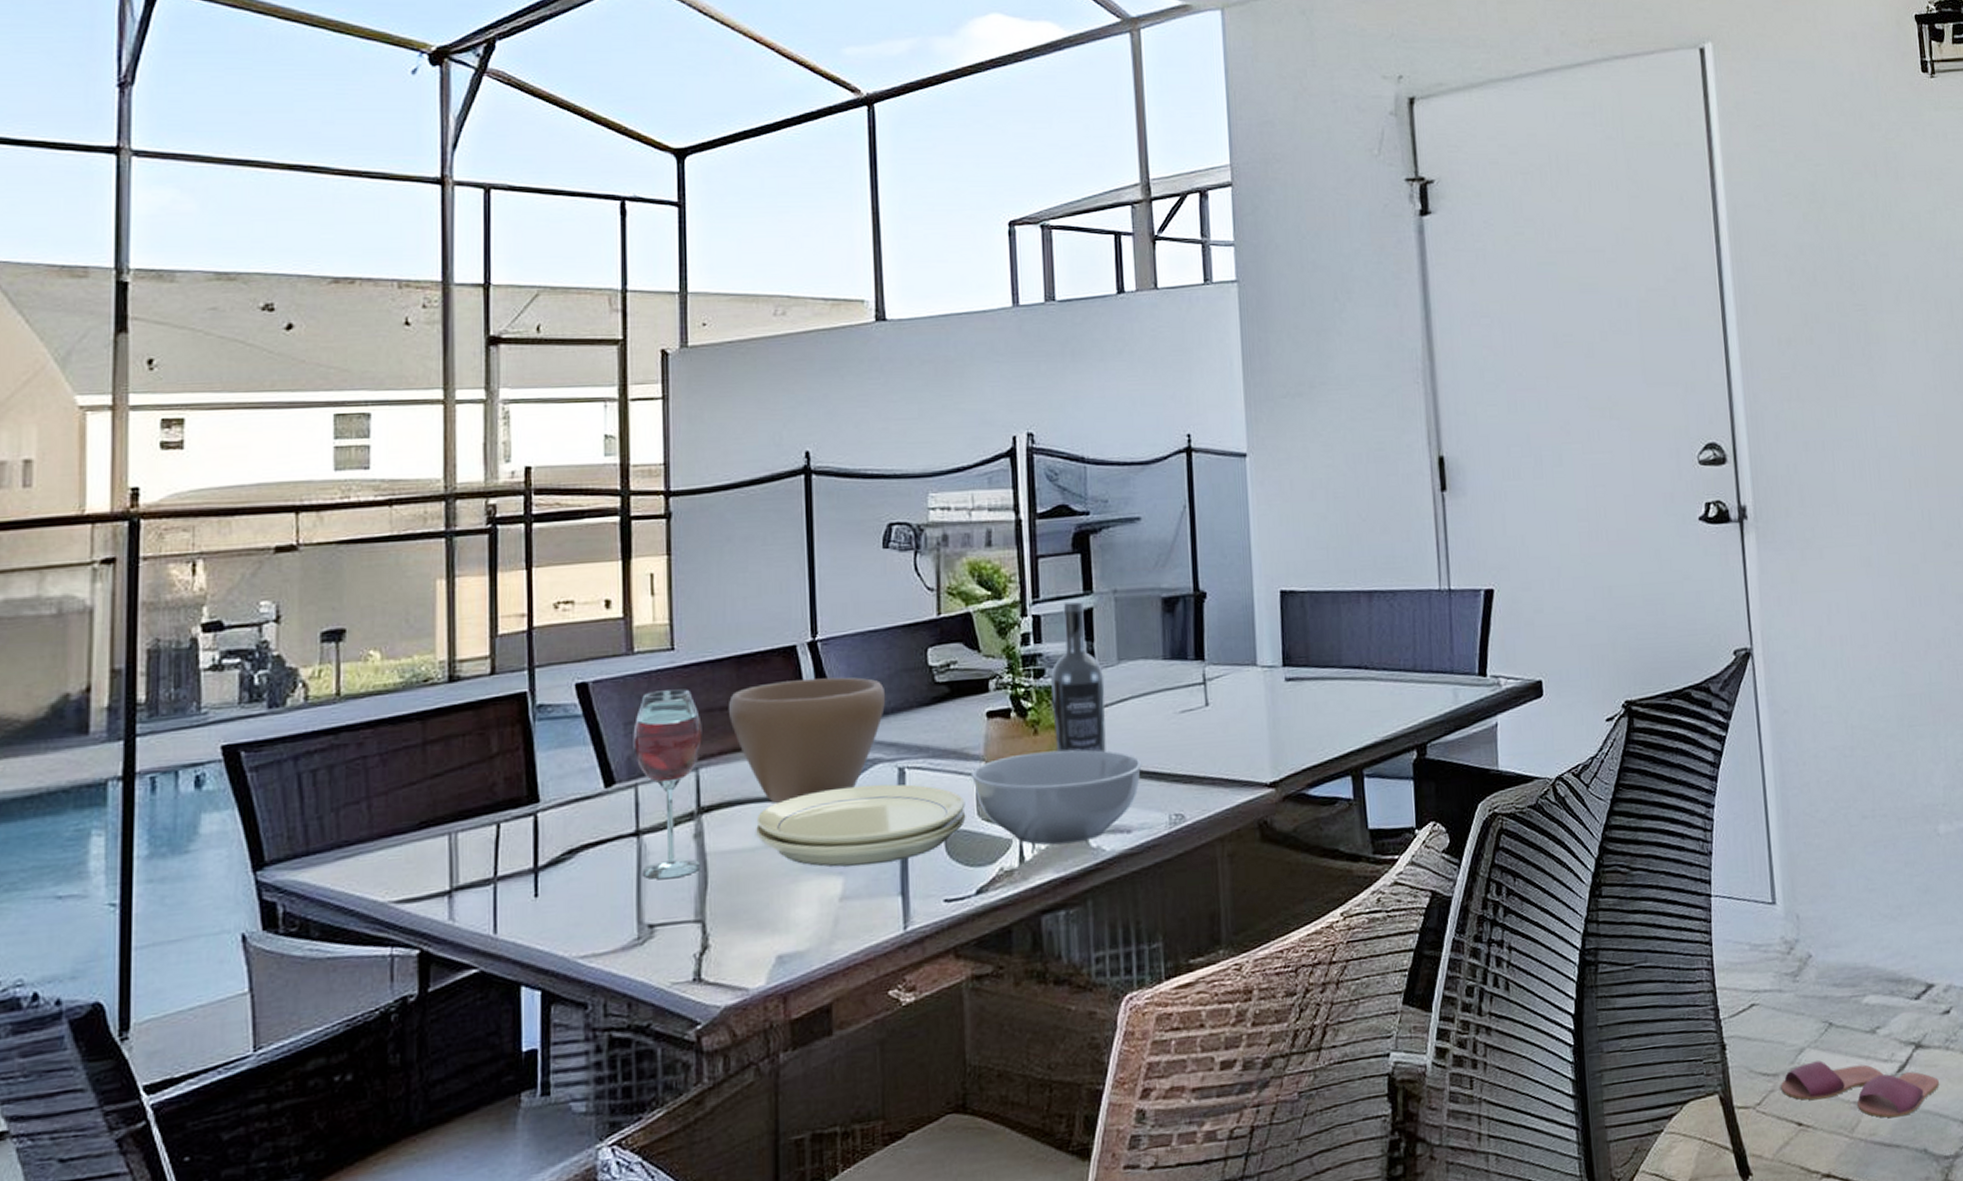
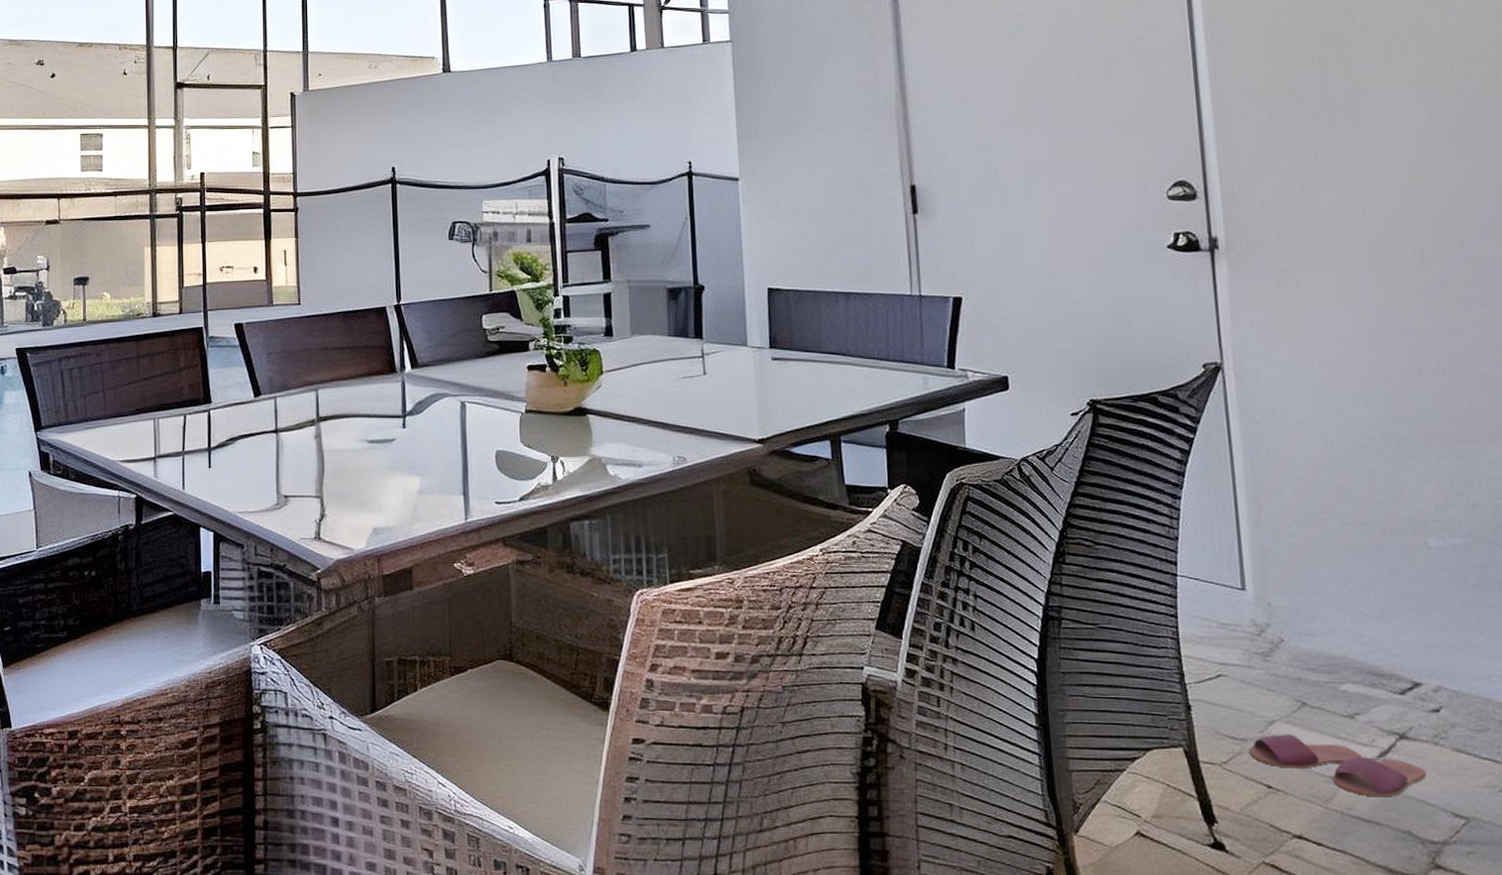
wineglass: present [633,689,702,880] -> none [273,333,320,465]
bowl: present [728,677,886,804] -> none [338,332,452,420]
plate: present [755,784,966,867] -> none [357,412,512,471]
bowl: present [970,749,1142,845] -> none [515,399,651,470]
wine bottle: present [1051,600,1106,753] -> none [577,287,622,404]

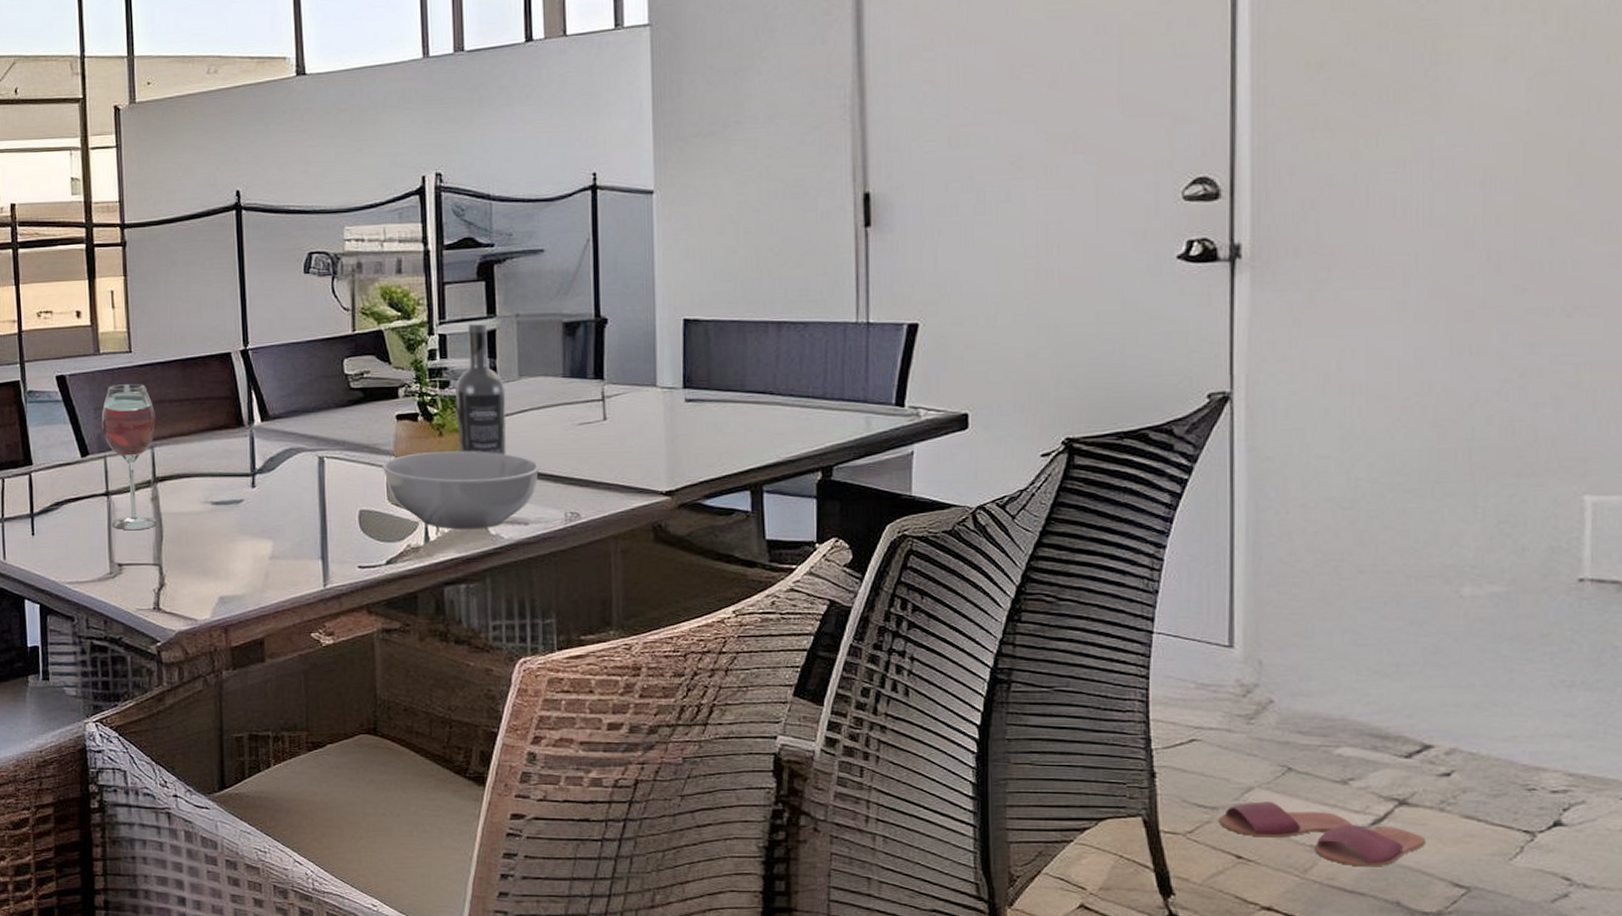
wineglass: none [273,333,320,465] -> present [101,384,156,531]
bowl: none [515,399,651,470] -> present [382,451,540,530]
wine bottle: none [577,287,622,404] -> present [455,323,507,455]

